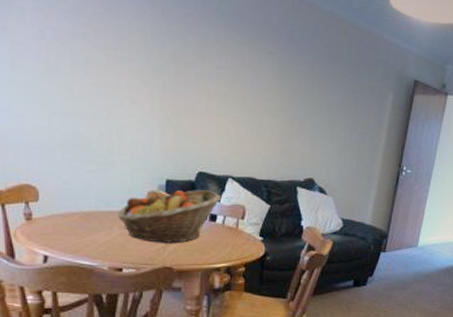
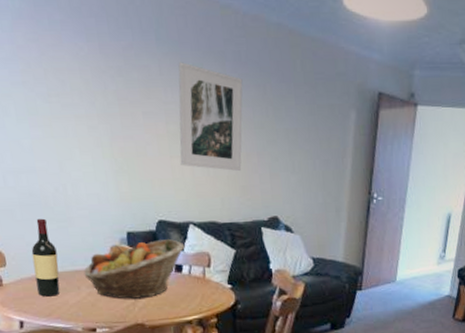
wine bottle: none [67,159,93,234] -> present [31,218,60,297]
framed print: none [226,34,293,134] -> present [178,62,243,171]

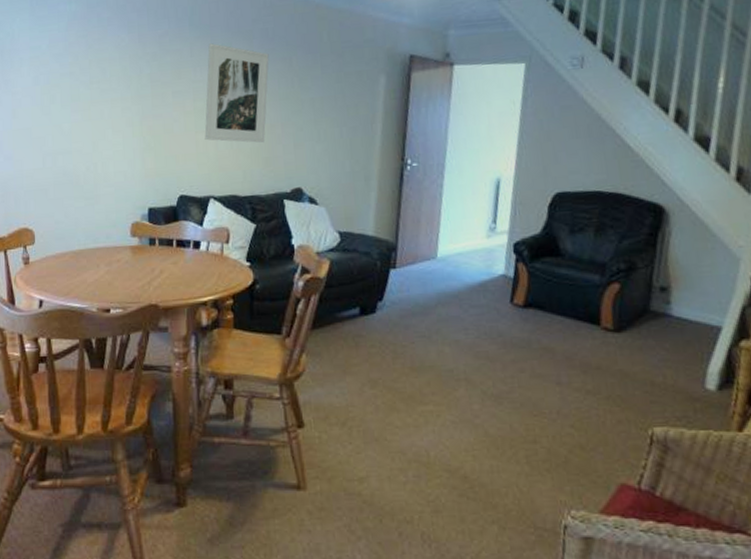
wine bottle: present [31,218,60,297] -> none [58,196,82,275]
fruit basket: present [83,238,185,299] -> none [104,213,204,278]

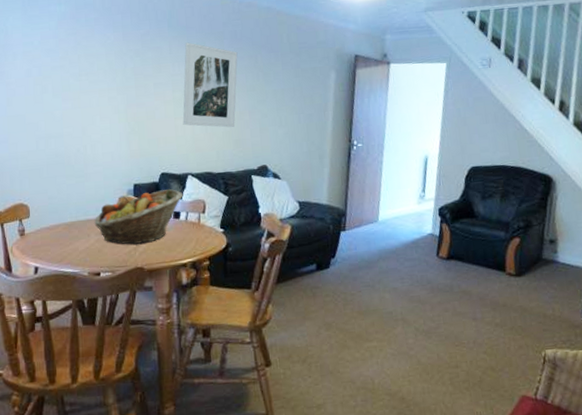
fruit basket: none [104,213,204,278] -> present [94,188,183,245]

